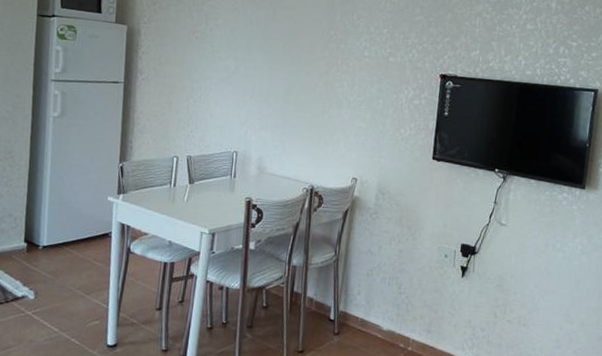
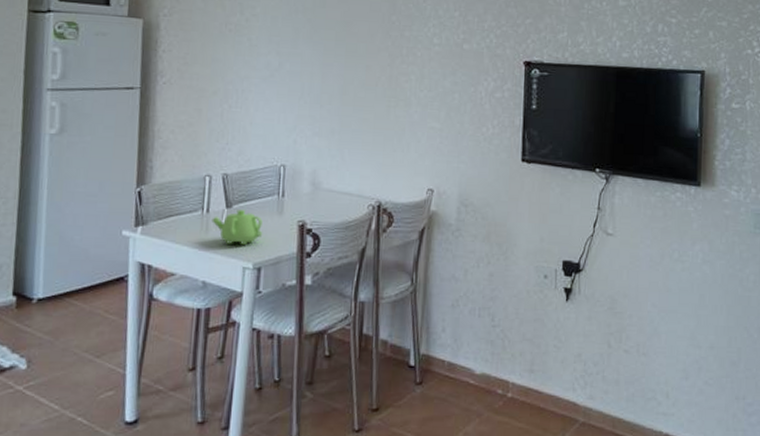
teapot: none [177,186,218,214] -> present [212,210,263,245]

